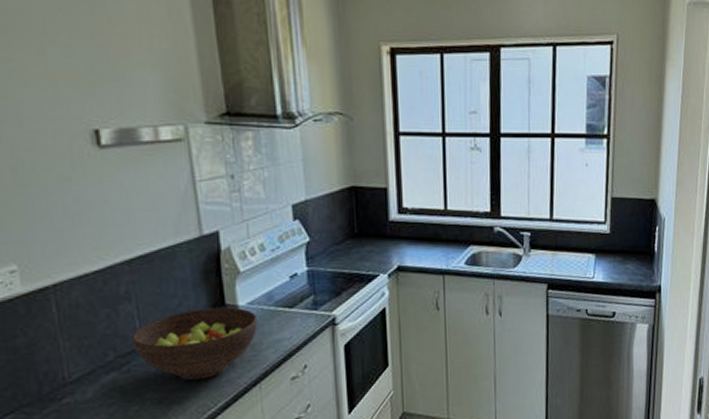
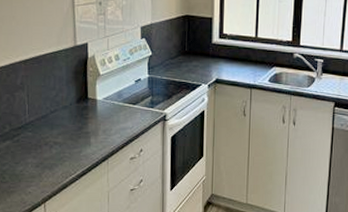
fruit bowl: present [130,307,258,381] -> none [21,99,110,153]

